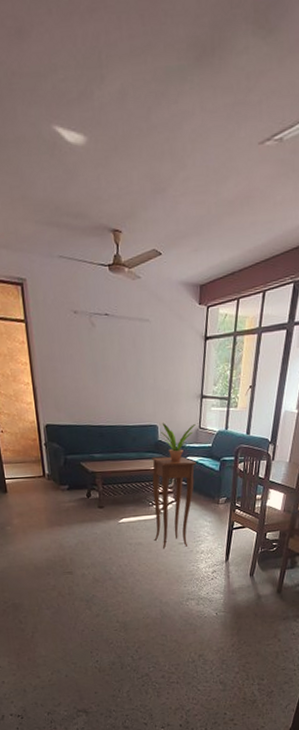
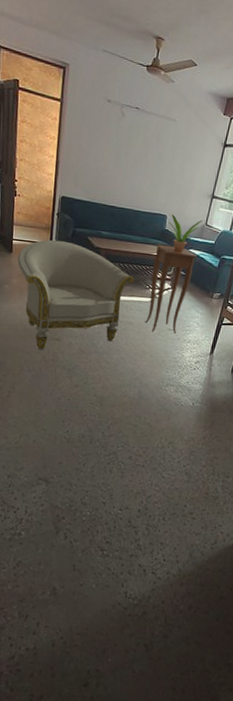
armchair: none [13,471,136,587] -> present [17,240,134,351]

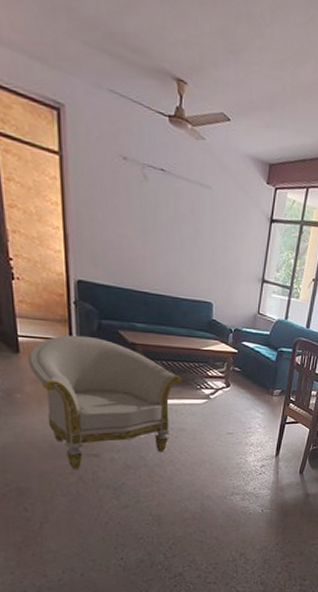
side table: present [145,244,198,334] -> none [200,337,253,438]
potted plant: present [169,214,203,252] -> none [216,301,254,346]

